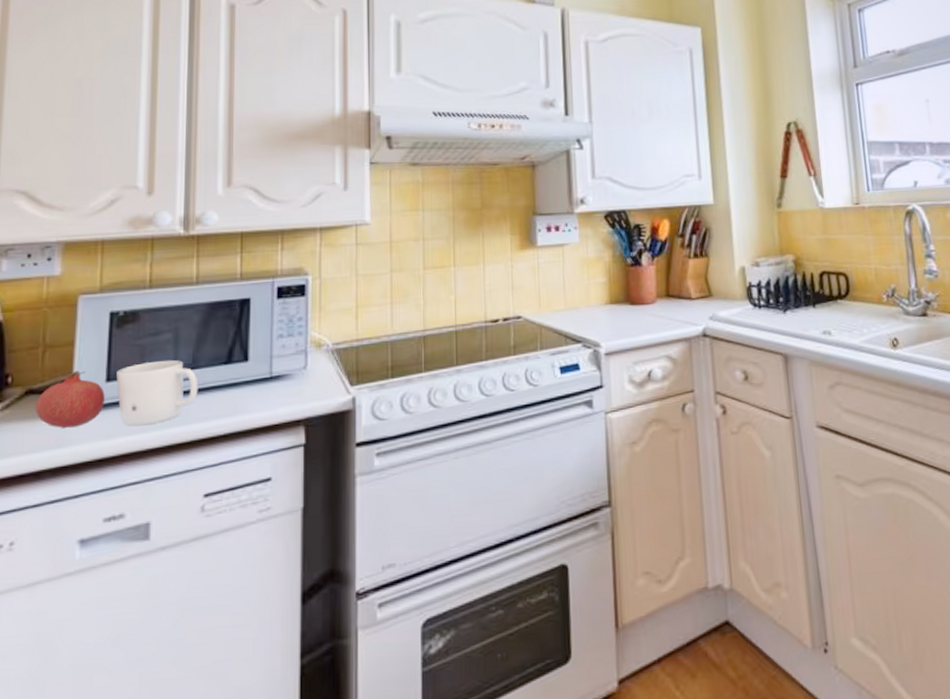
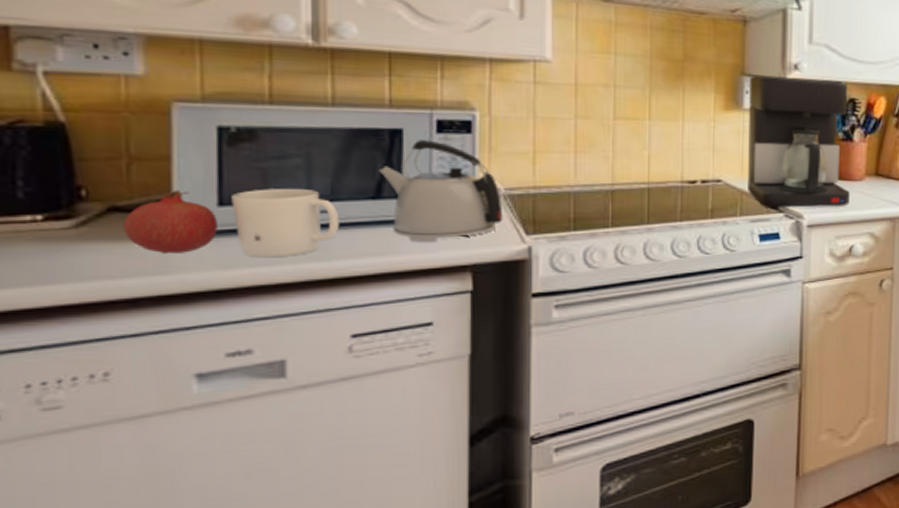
kettle: none [230,306,331,401] -> present [379,140,503,242]
coffee maker: none [541,210,644,340] -> present [748,74,850,209]

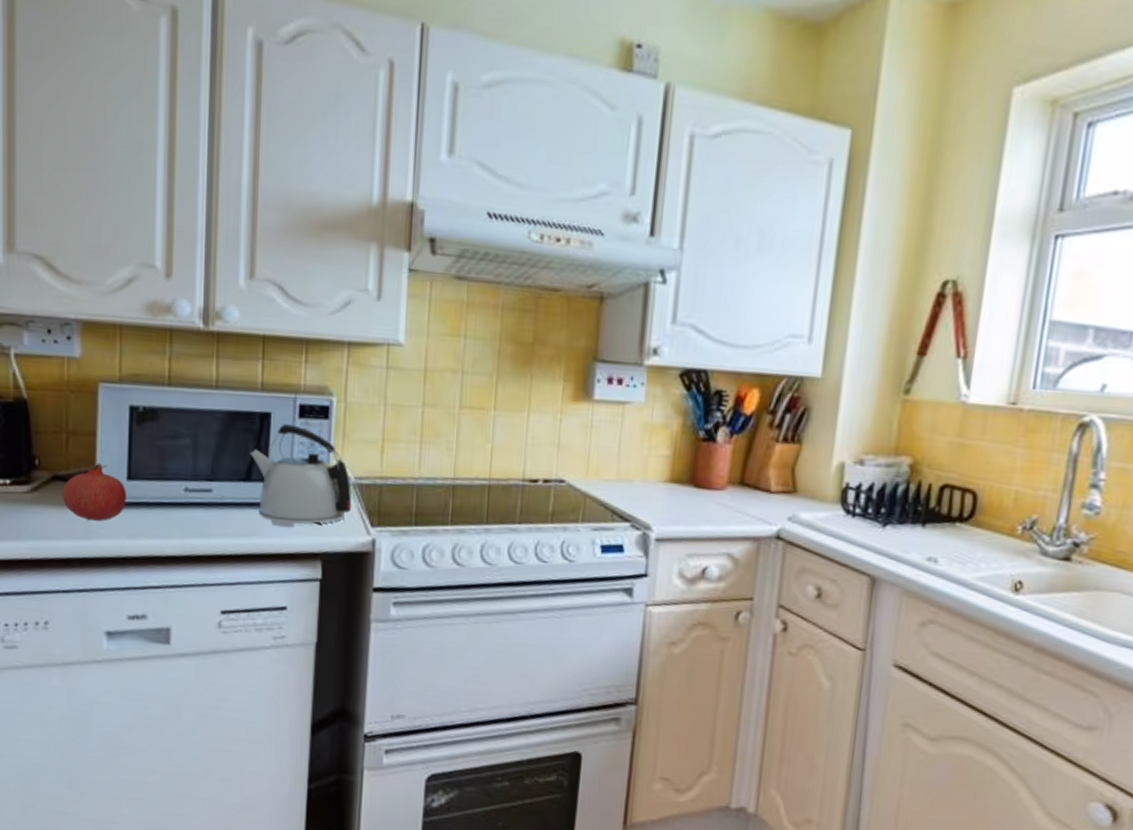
mug: present [231,188,340,258] -> none [137,466,217,532]
coffee maker: present [748,74,850,209] -> none [592,360,715,521]

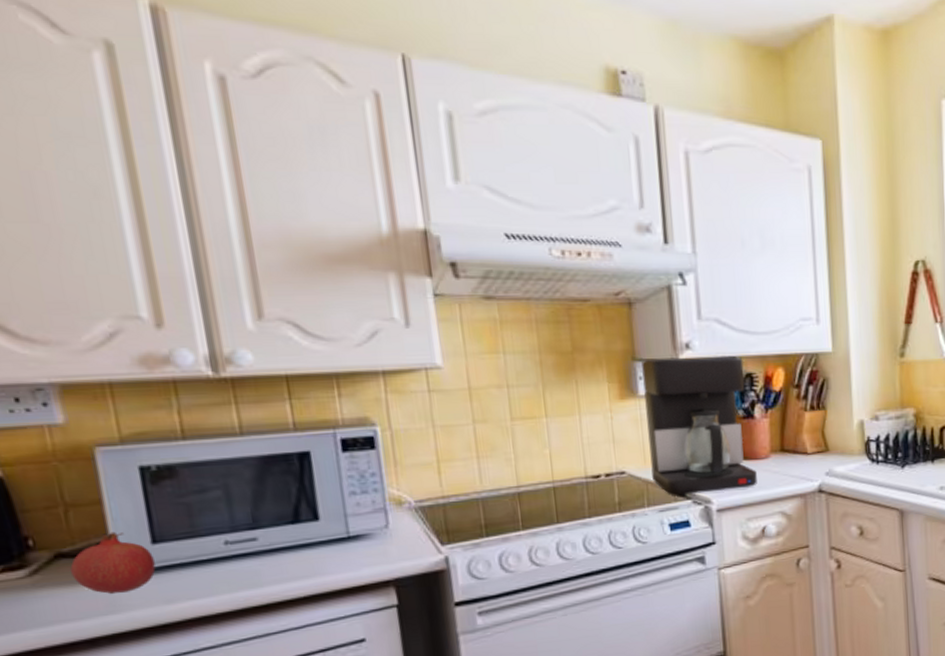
kettle: present [250,424,352,527] -> none [293,460,418,562]
coffee maker: none [592,360,715,521] -> present [642,356,757,496]

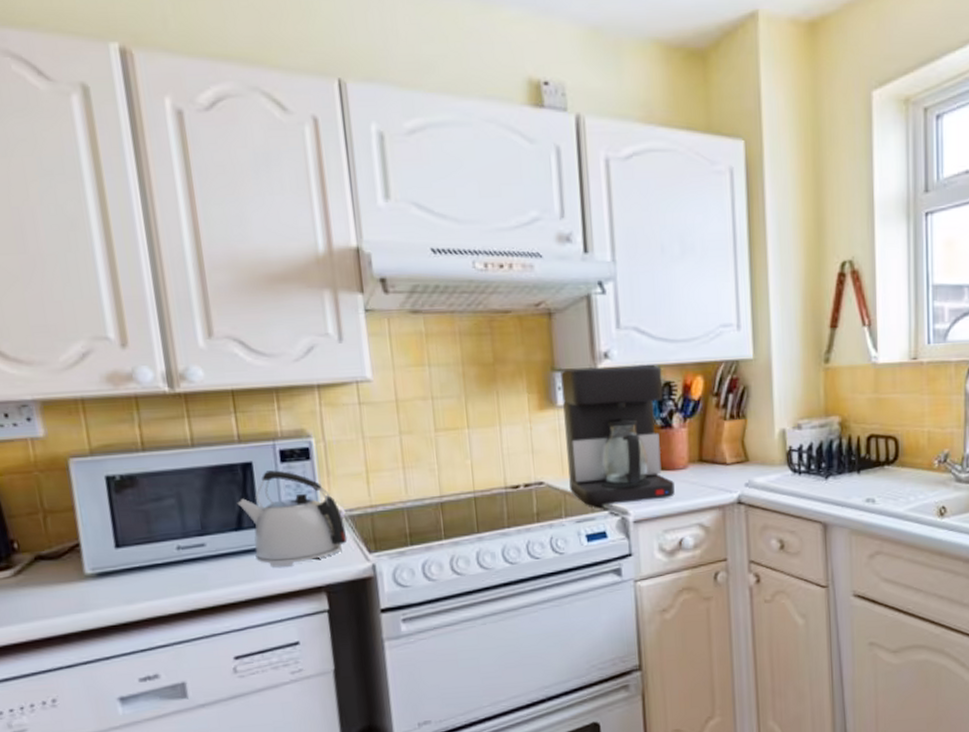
fruit: present [70,531,156,595] -> none [47,536,119,595]
kettle: none [293,460,418,562] -> present [237,470,348,568]

